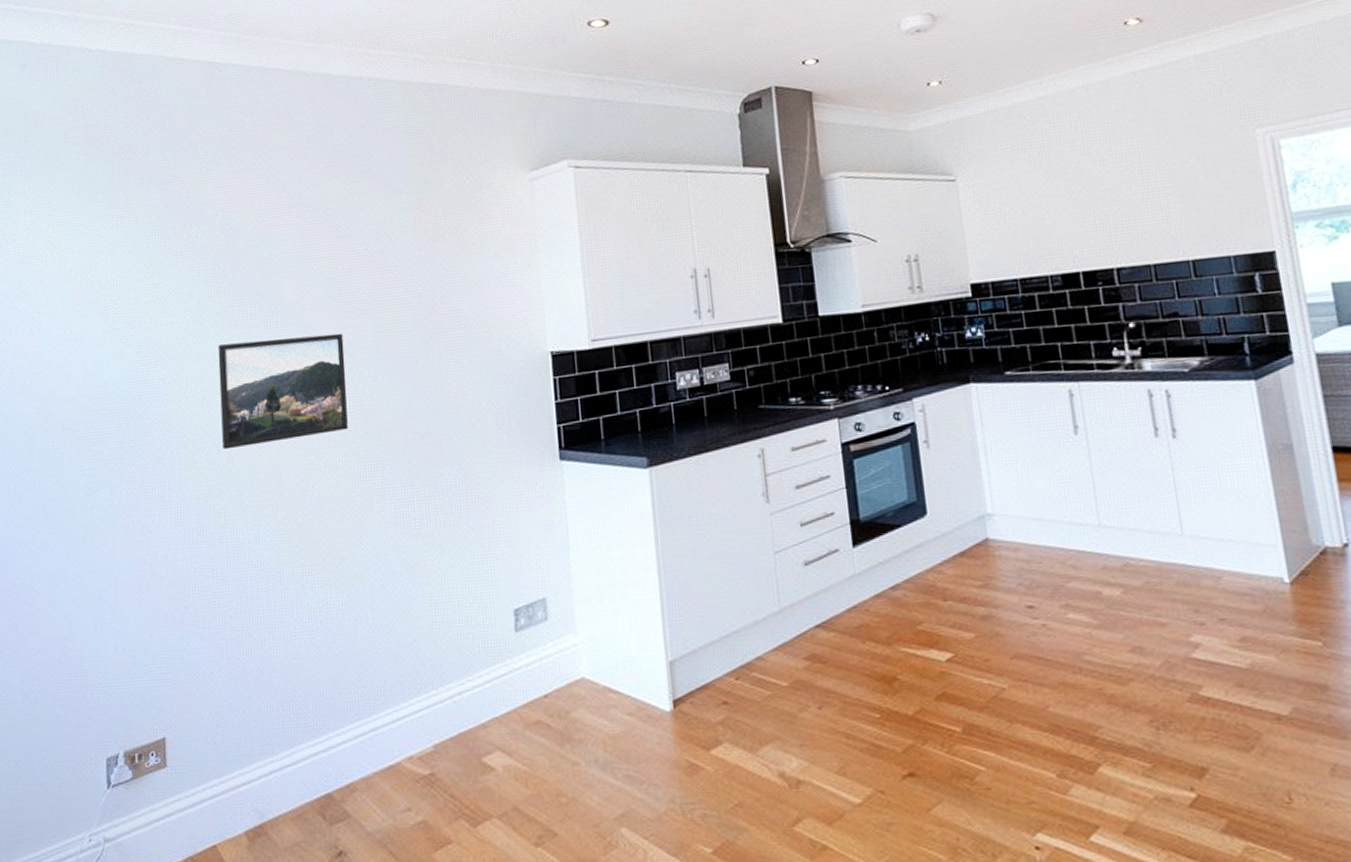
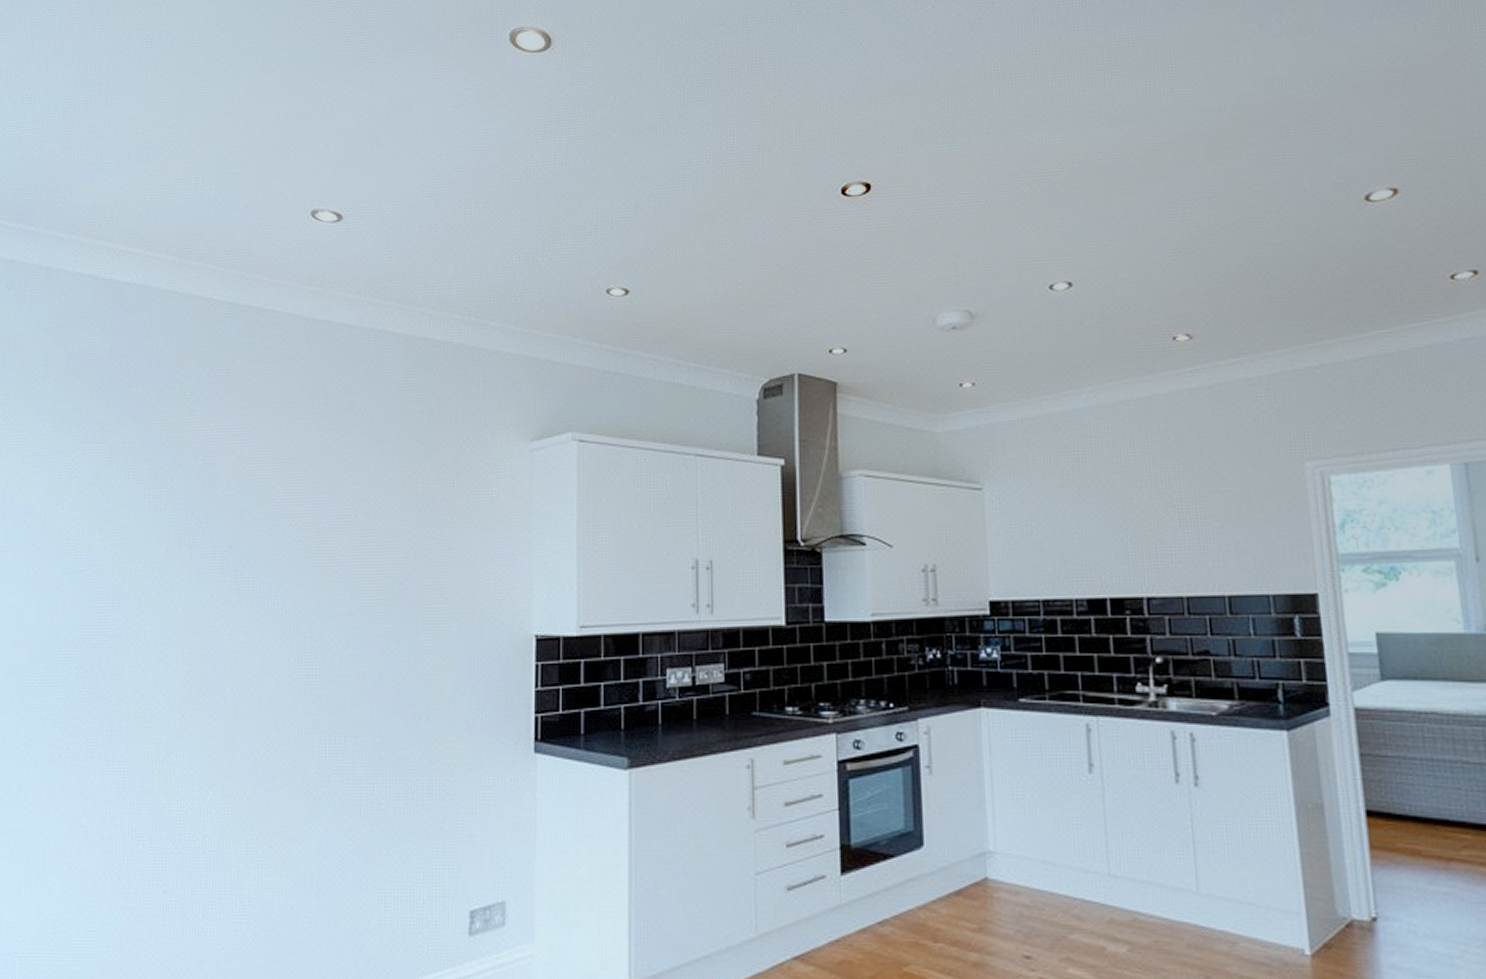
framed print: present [218,333,348,450] -> none [176,596,316,710]

